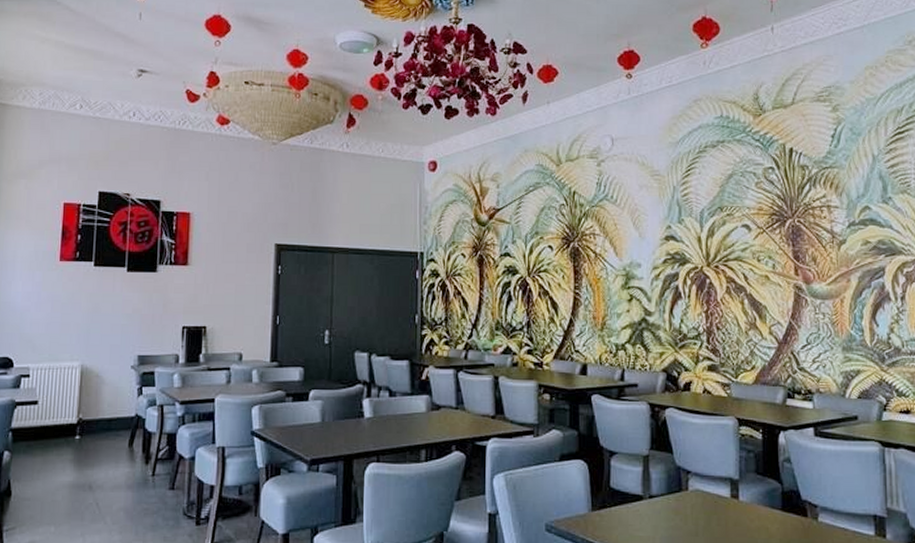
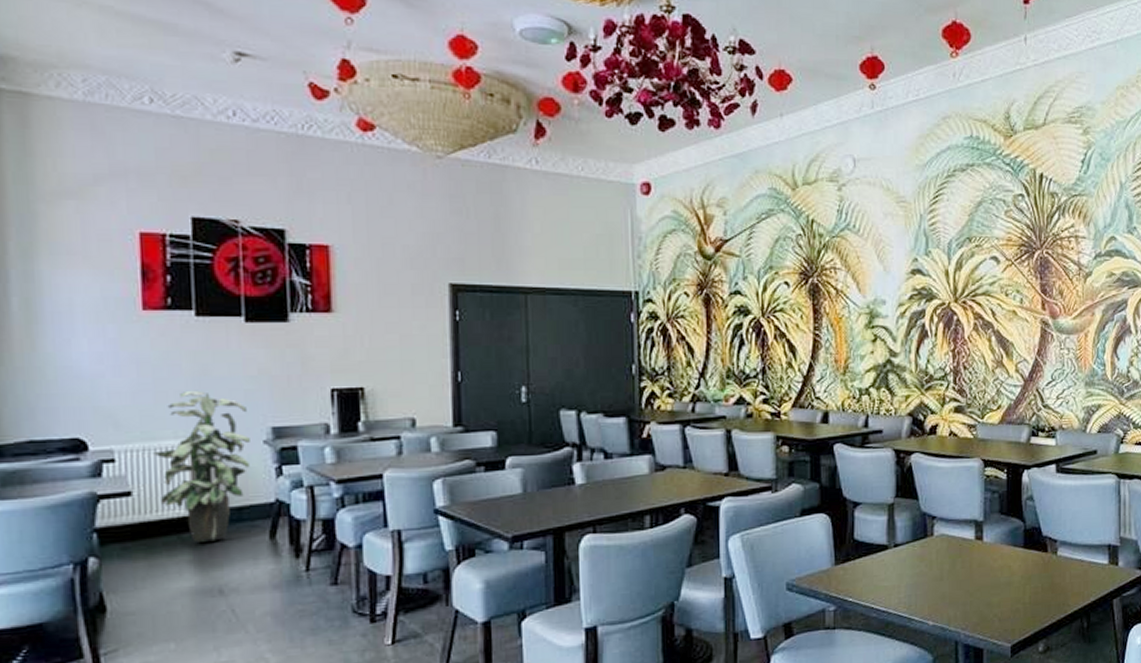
indoor plant: none [55,323,122,445] -> present [153,390,250,542]

